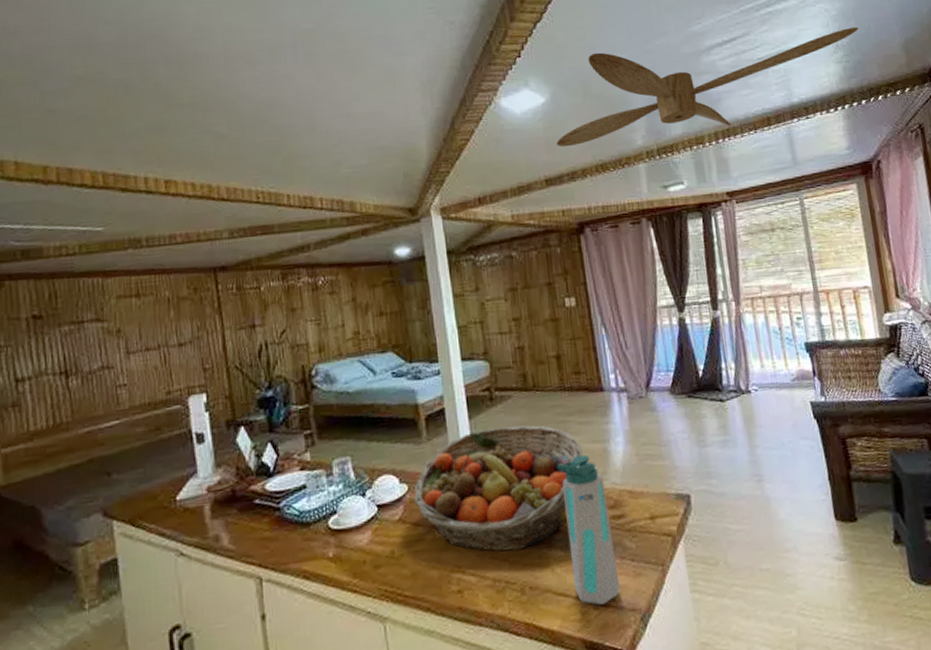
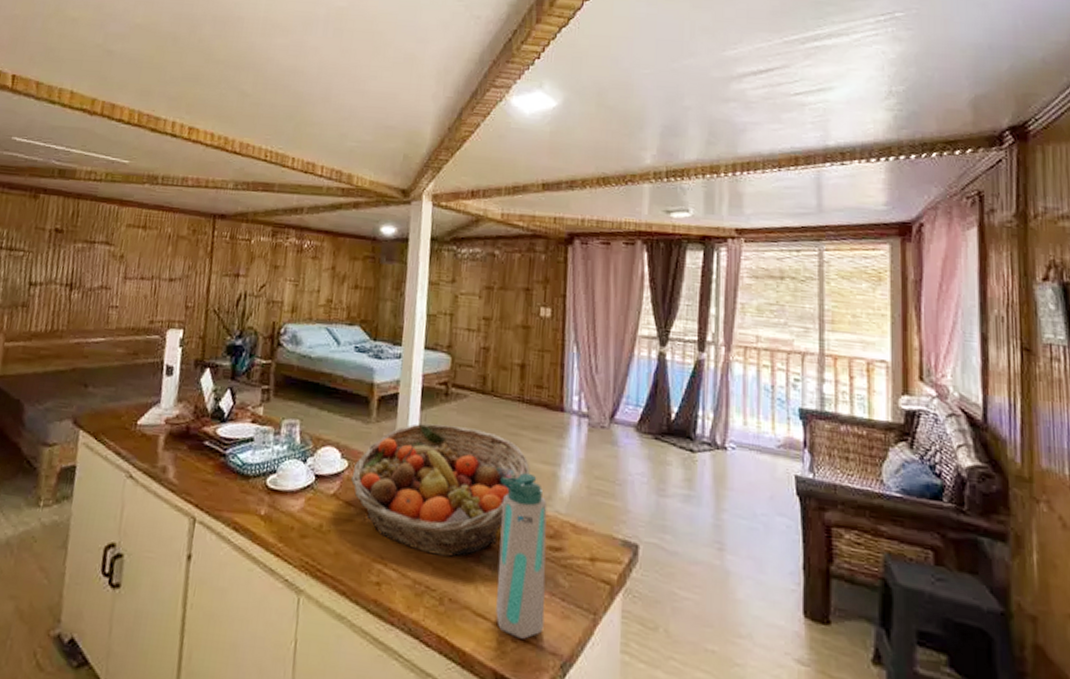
ceiling fan: present [556,27,859,147] -> none [561,64,920,159]

